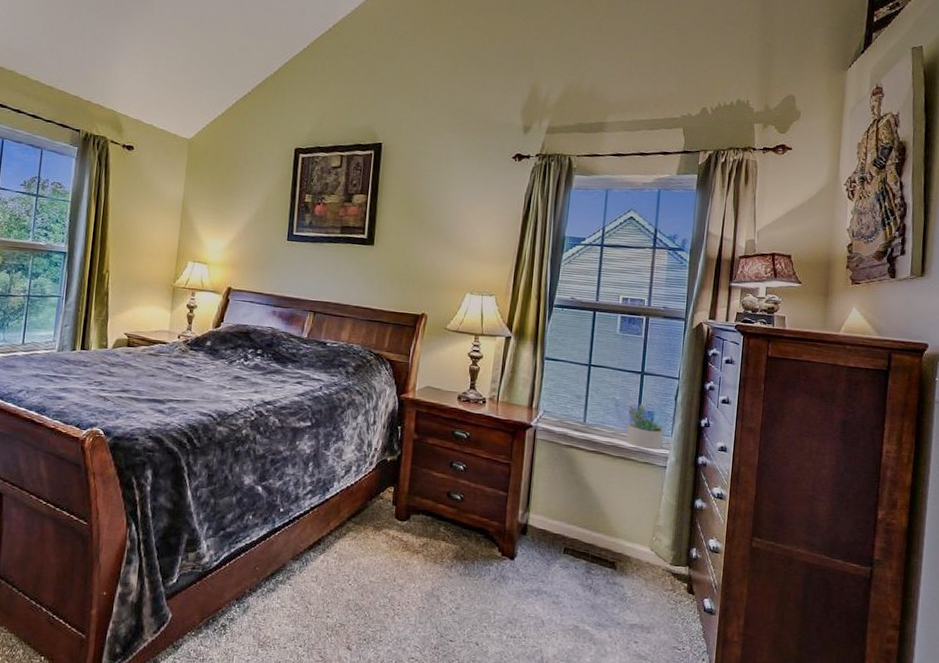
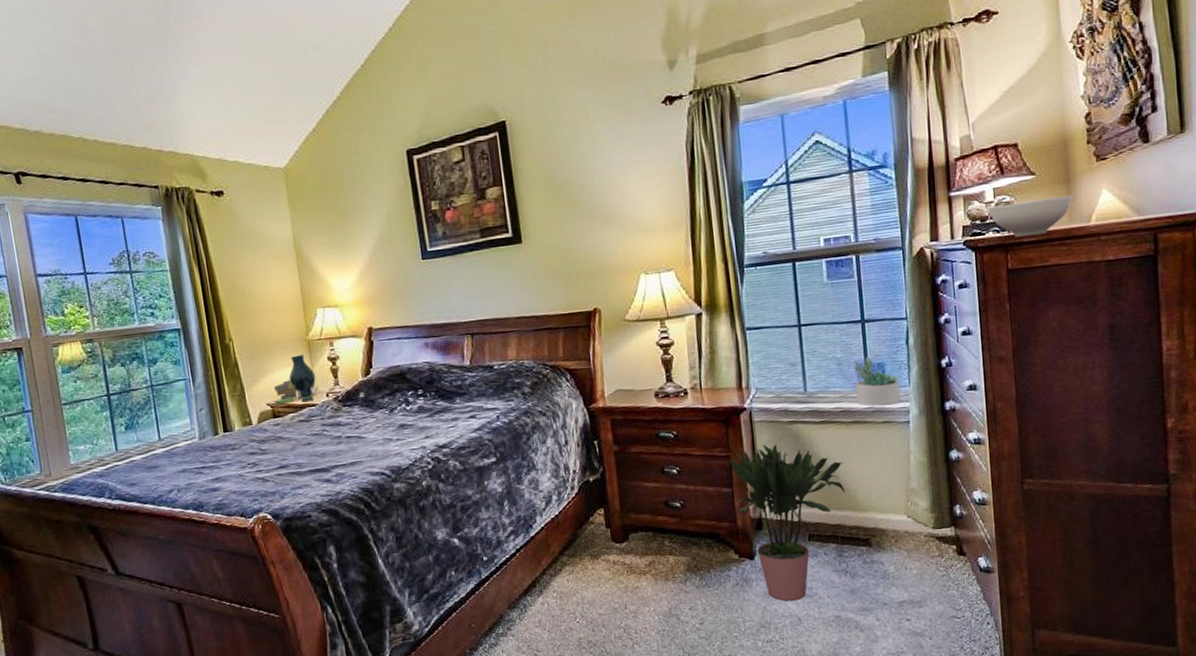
books: none [131,316,173,337] -> present [273,380,319,406]
vase: none [149,297,173,339] -> present [288,355,317,403]
potted plant: none [508,459,605,604] -> present [728,444,845,601]
bowl: none [759,301,830,333] -> present [988,195,1074,237]

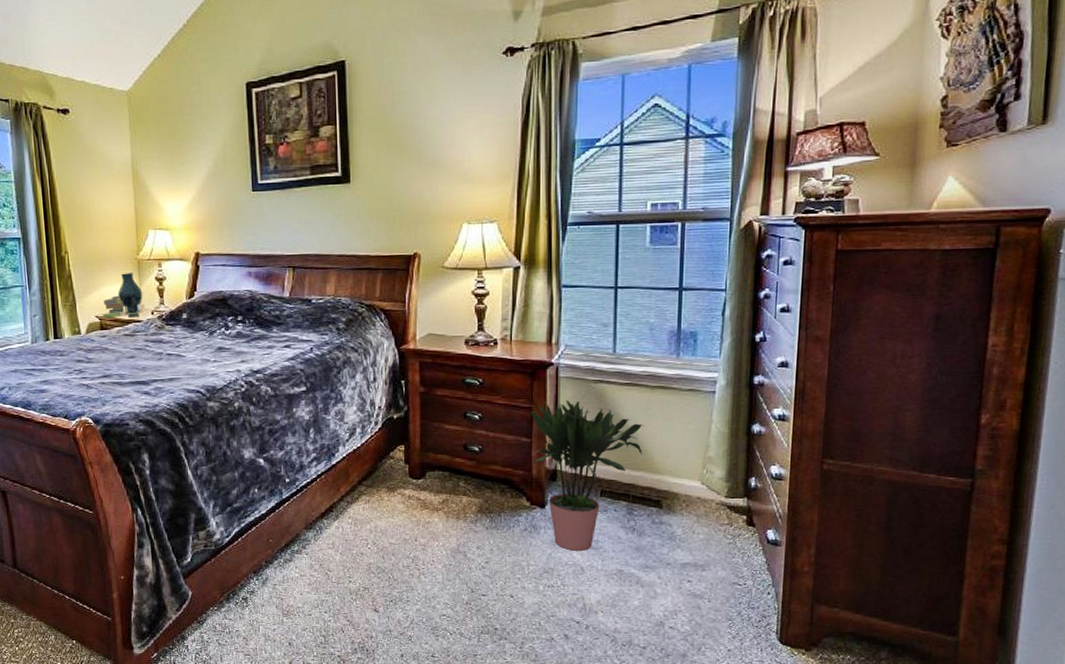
succulent plant: present [854,356,901,407] -> none [665,324,712,375]
bowl: present [988,195,1074,237] -> none [824,179,918,218]

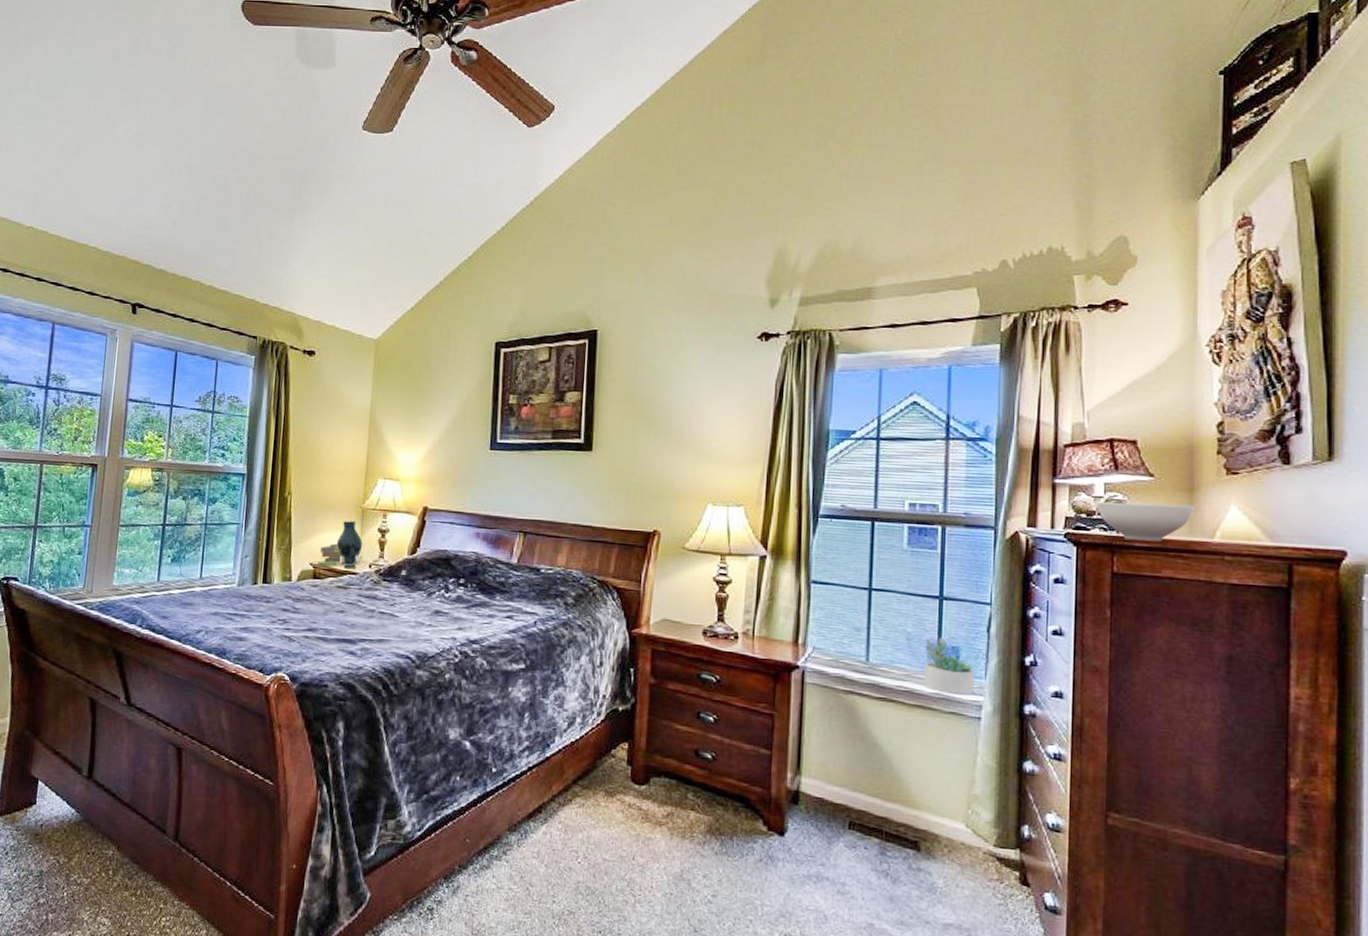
potted plant: present [530,399,644,551] -> none [771,709,900,894]
succulent plant: none [665,324,712,375] -> present [924,637,976,697]
bowl: none [824,179,918,218] -> present [1096,501,1197,542]

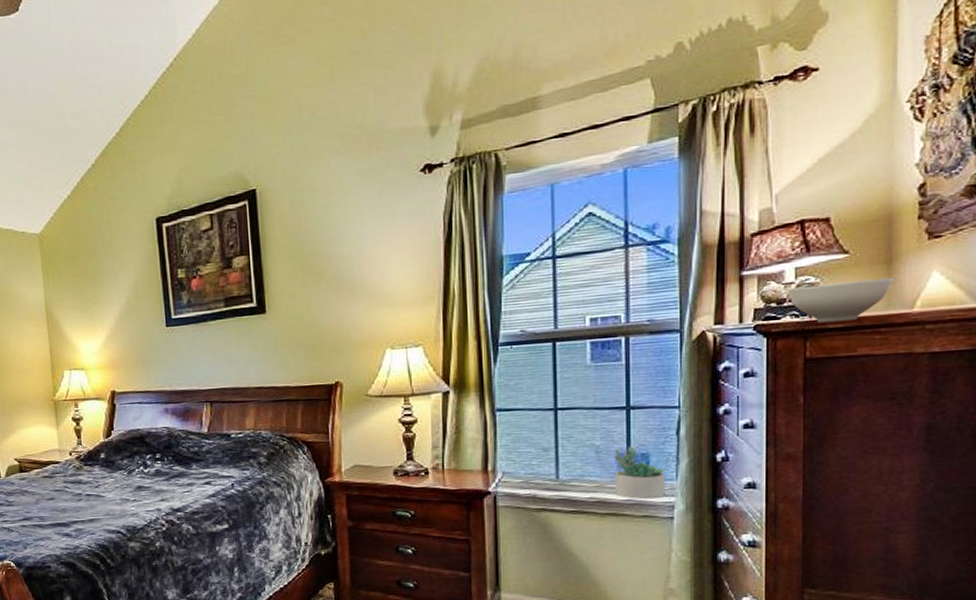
books: present [317,543,364,568] -> none [21,437,63,461]
vase: present [336,521,363,569] -> none [35,414,61,460]

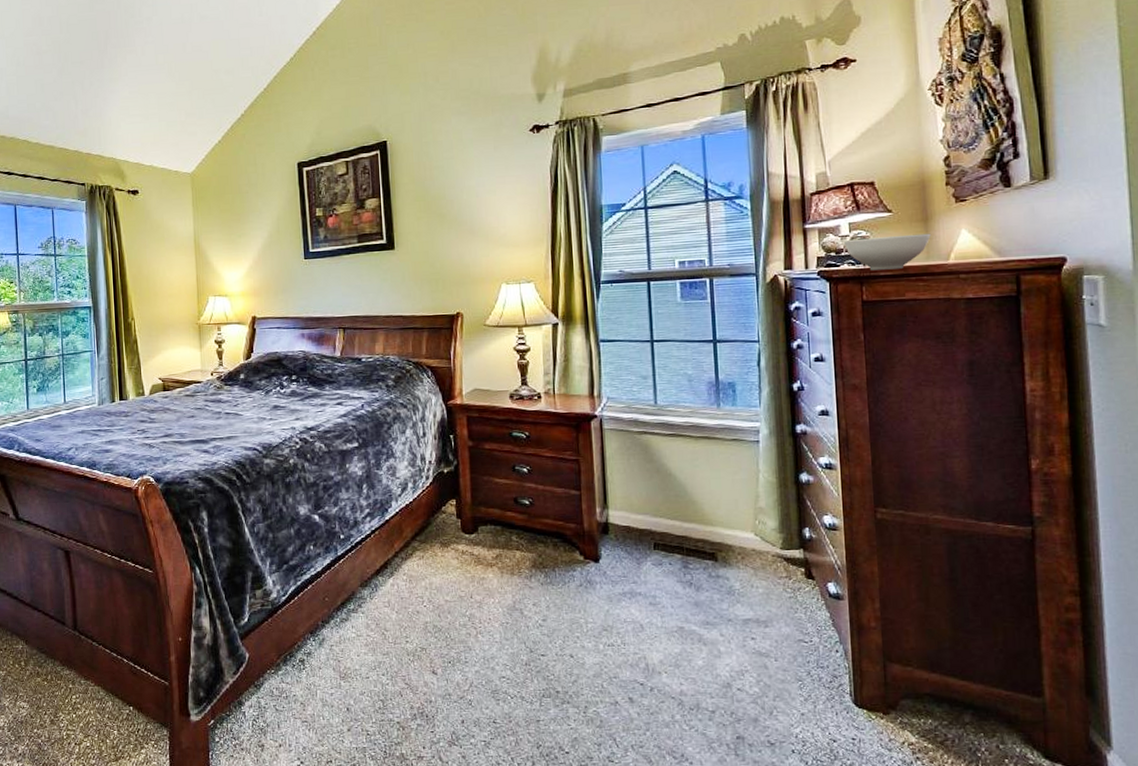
succulent plant: present [614,445,667,500] -> none [704,375,751,425]

